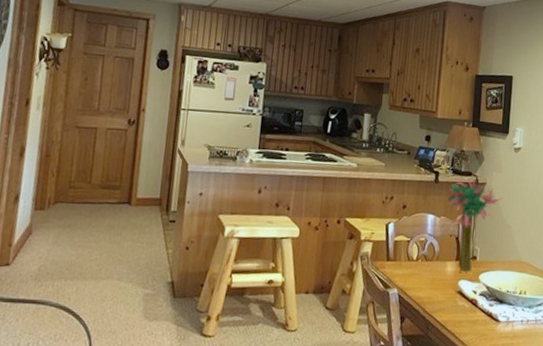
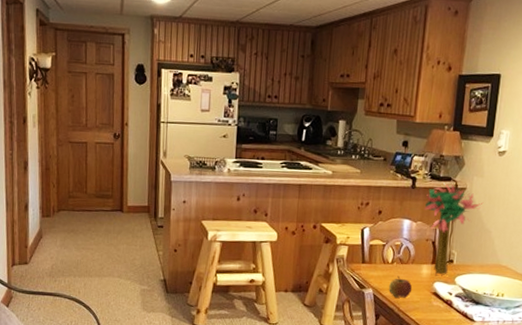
apple: none [414,273,438,298] -> present [389,275,413,298]

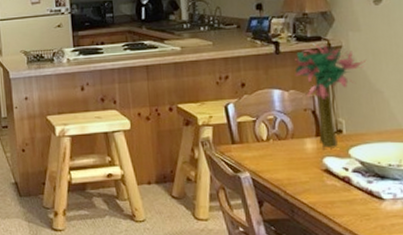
apple: present [389,275,413,298] -> none [268,154,298,179]

